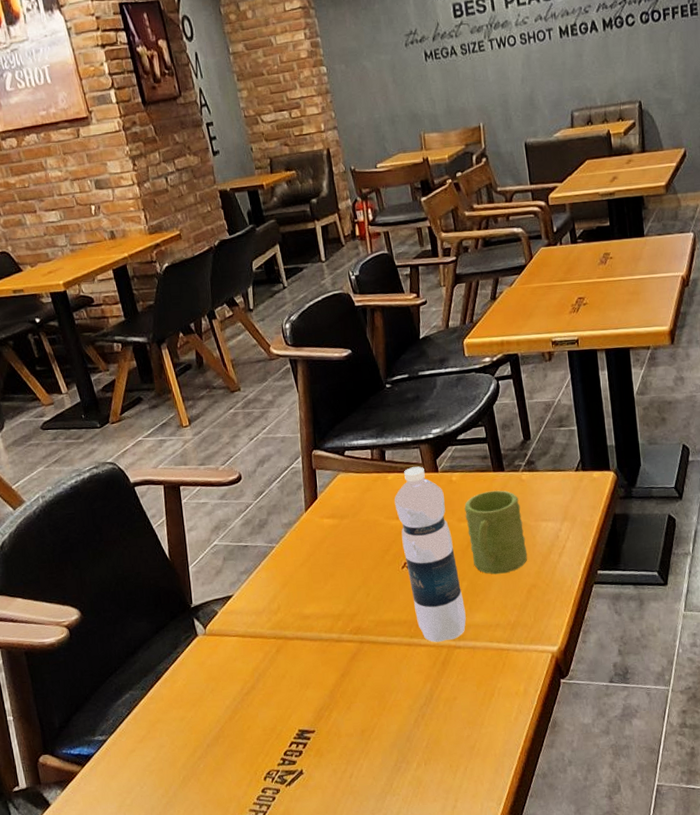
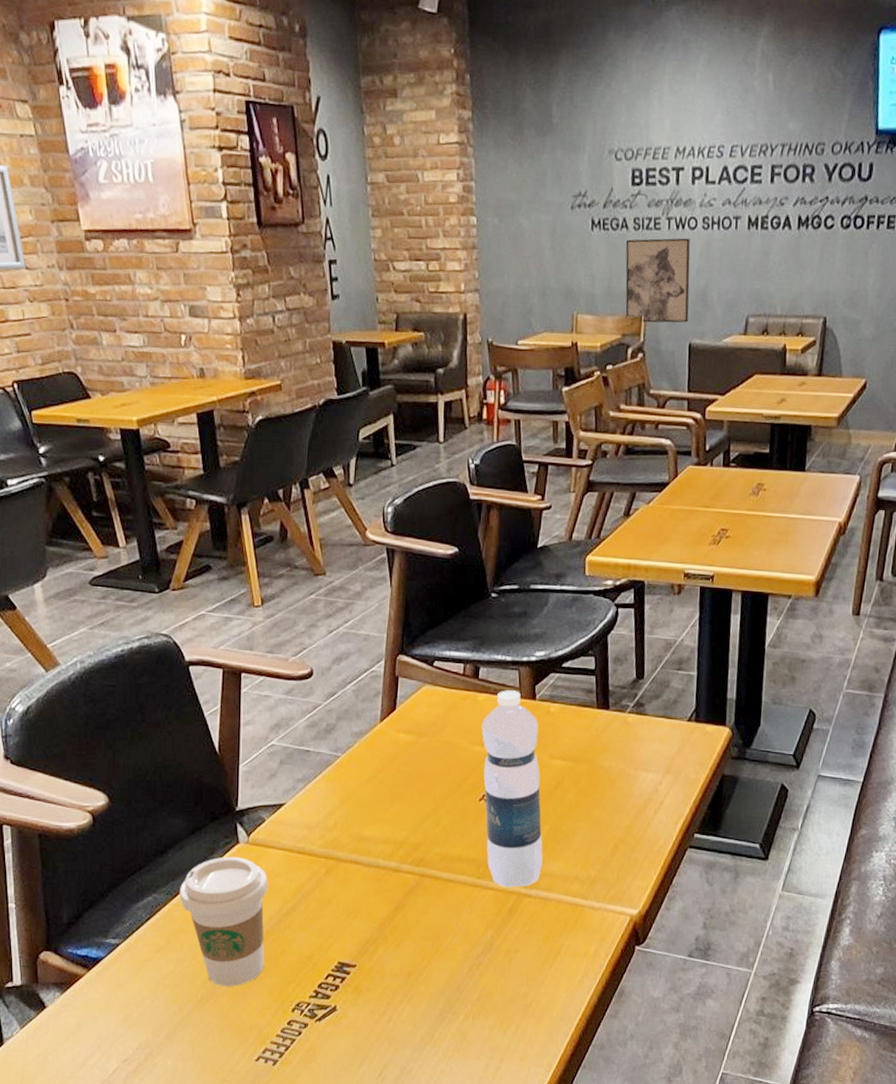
coffee cup: none [151,648,235,765] -> present [179,856,268,986]
wall art: none [456,54,521,132] -> present [625,238,691,323]
mug: present [464,490,528,575] -> none [558,729,621,823]

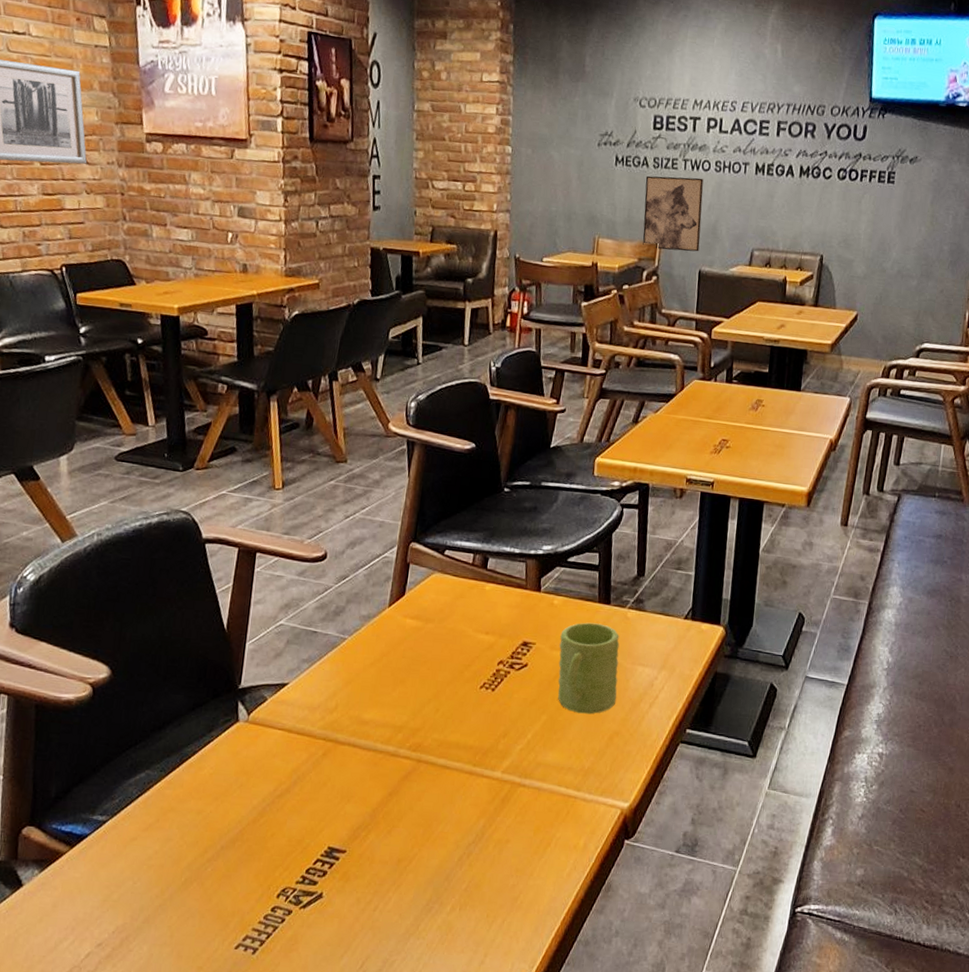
coffee cup: present [179,856,268,986] -> none [173,734,265,869]
water bottle: present [481,690,543,888] -> none [484,581,542,777]
mug: none [558,729,621,823] -> present [558,622,620,714]

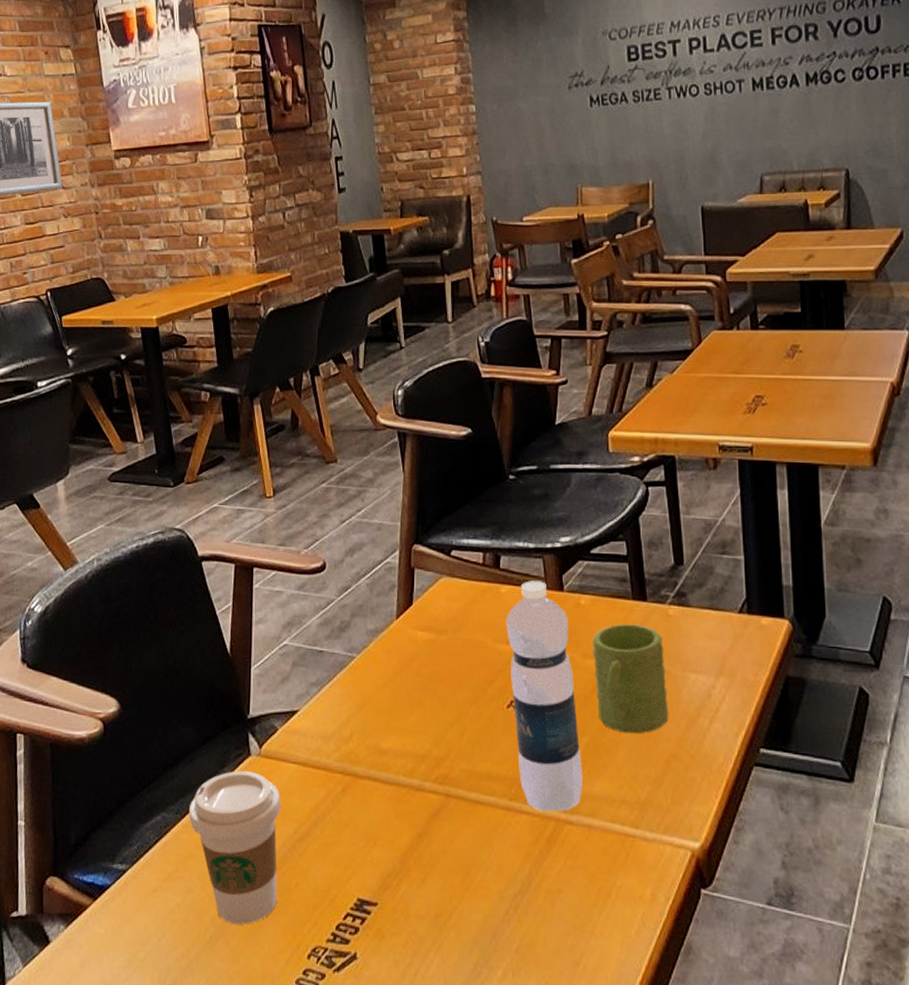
coffee cup: none [173,734,265,869] -> present [188,770,281,925]
water bottle: none [484,581,542,777] -> present [505,581,583,812]
wall art: present [643,175,704,252] -> none [626,105,698,190]

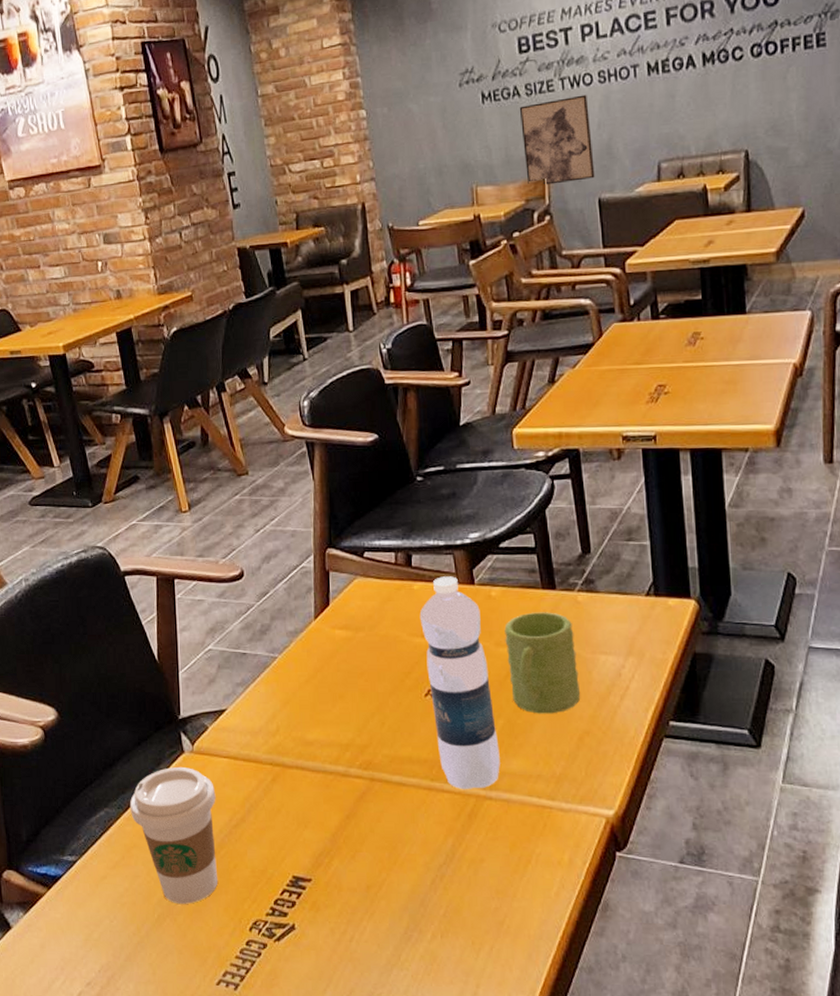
wall art: none [626,105,698,190] -> present [519,94,595,185]

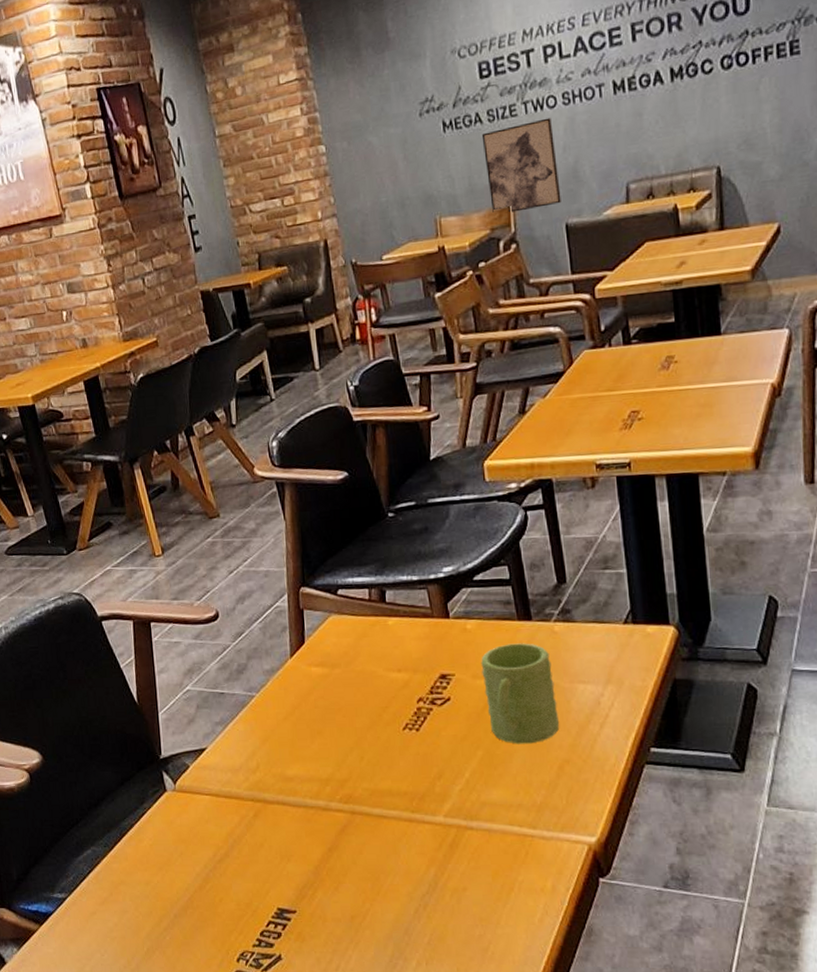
coffee cup: present [129,766,219,904] -> none [115,805,205,937]
water bottle: present [419,576,500,790] -> none [395,610,481,821]

